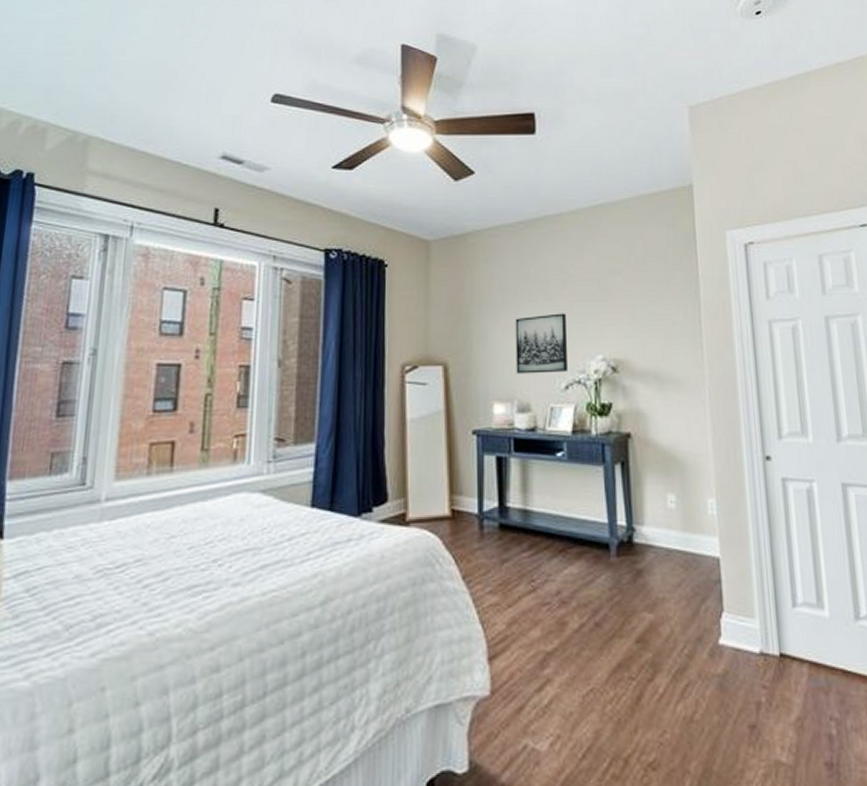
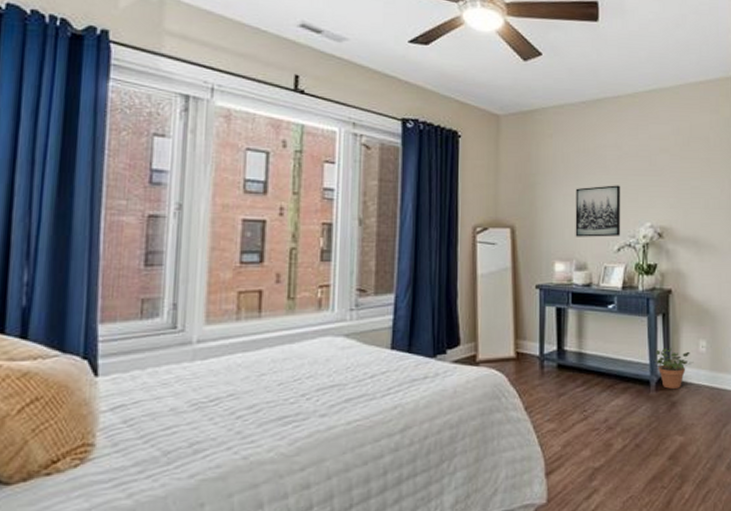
potted plant: none [614,503,662,554] -> present [654,347,694,389]

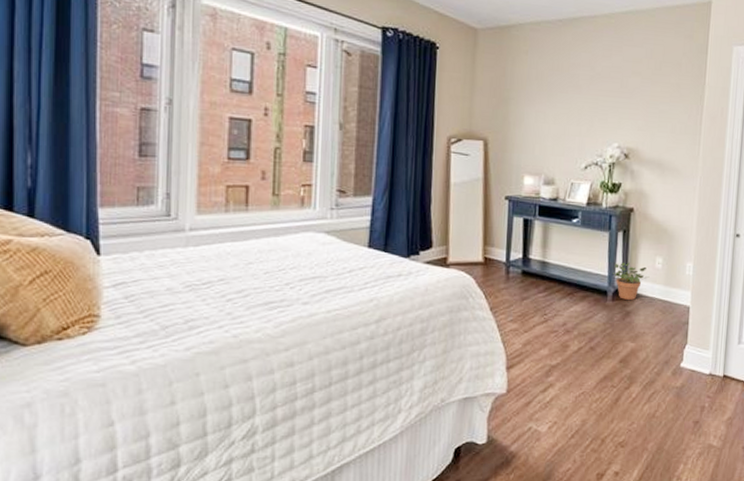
wall art: present [575,185,621,237] -> none [545,104,592,155]

